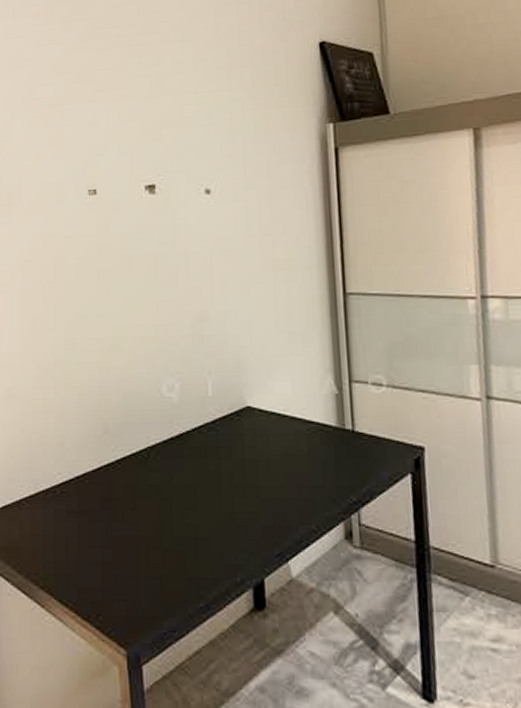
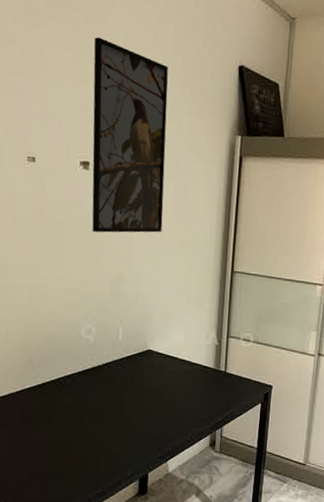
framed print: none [149,47,248,266] -> present [92,37,168,233]

